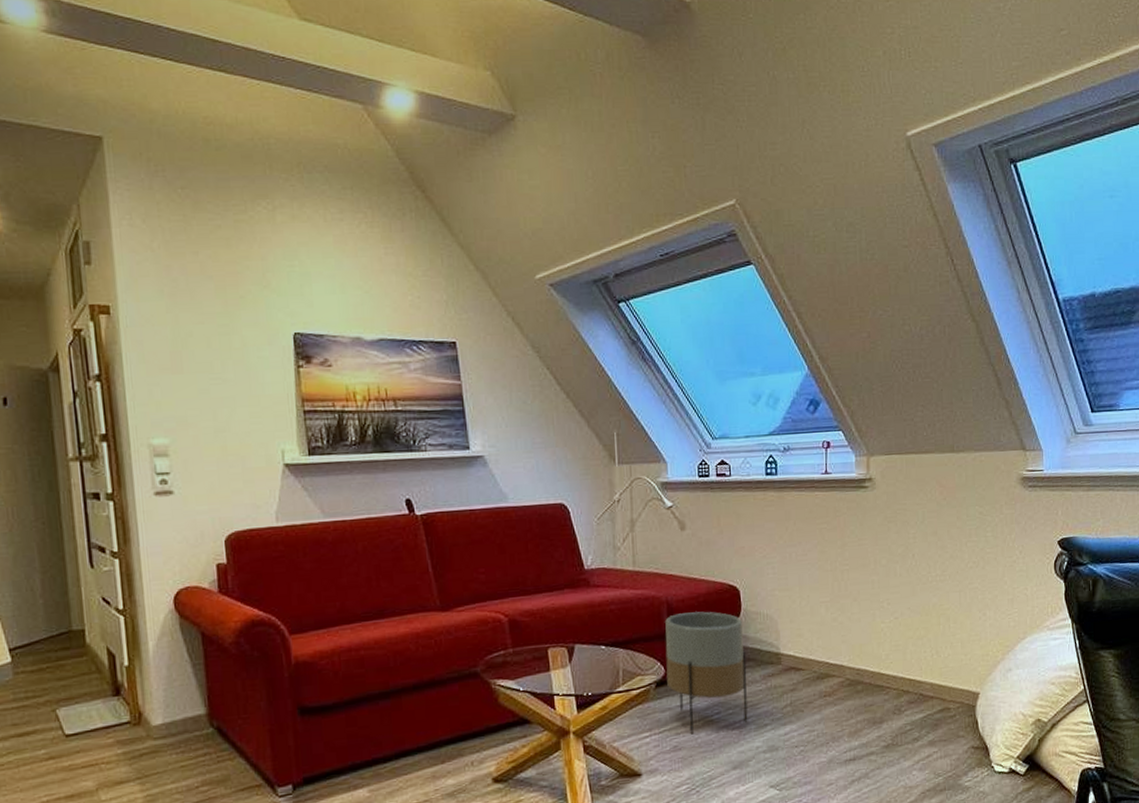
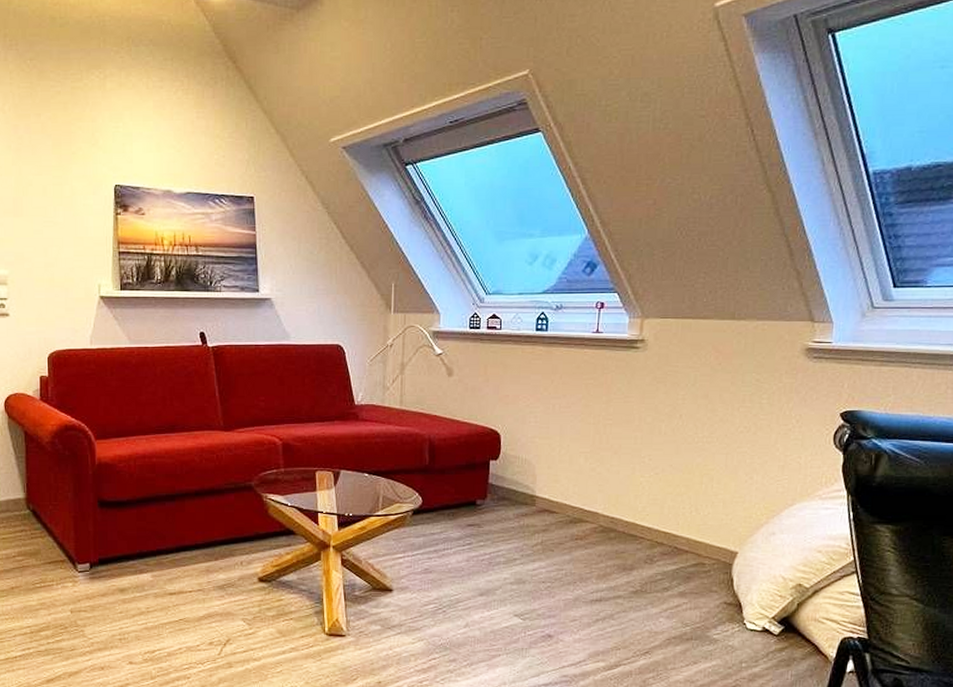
planter: present [665,611,748,735] -> none [423,451,502,560]

